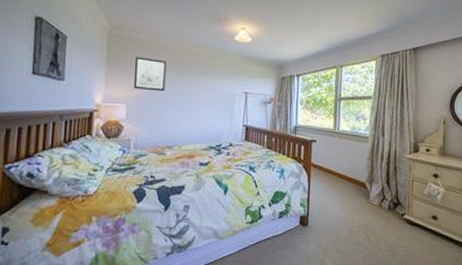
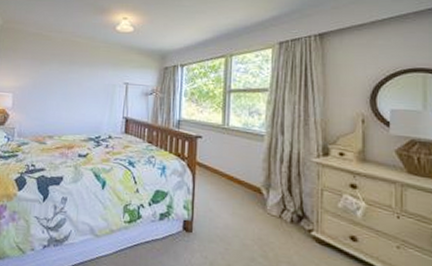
wall art: present [133,57,167,92] -> none [19,48,51,82]

